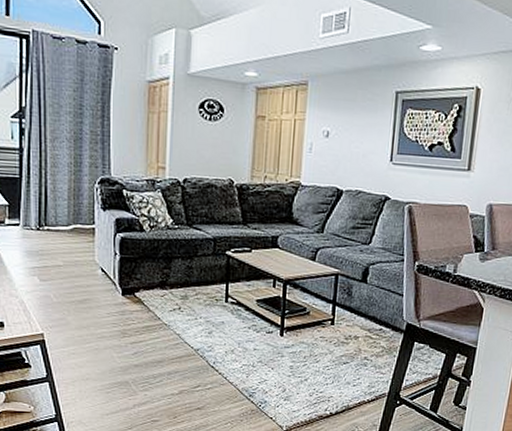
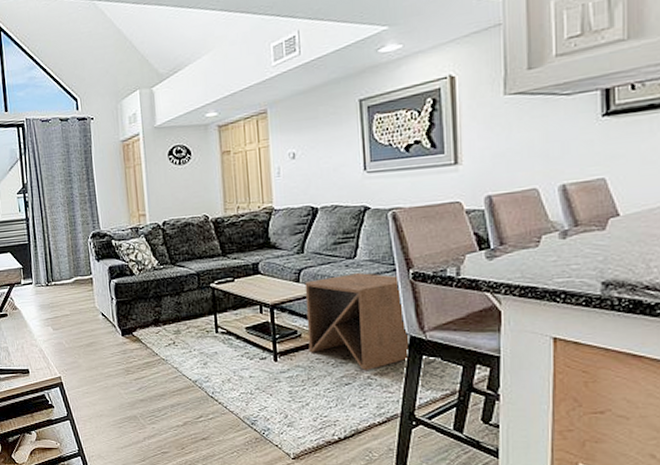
side table: none [315,259,405,352] -> present [304,273,410,372]

